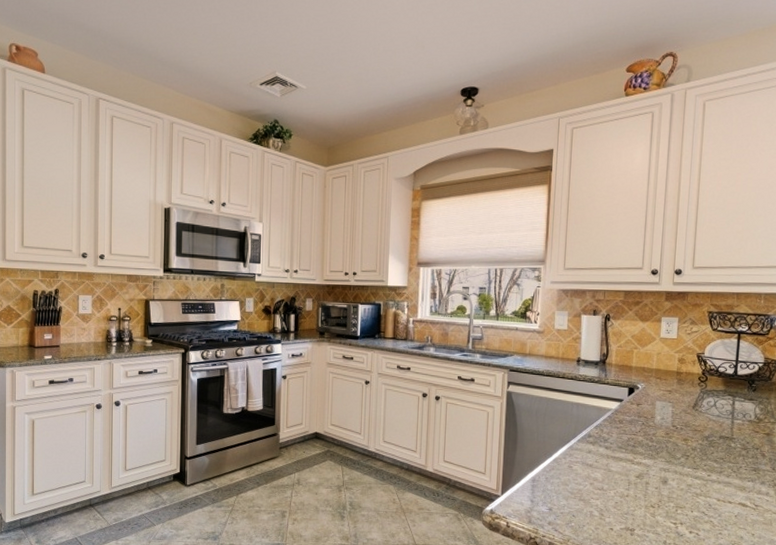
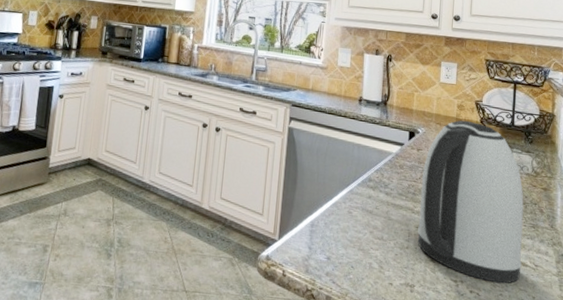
kettle: none [637,373,746,524] -> present [417,120,524,284]

